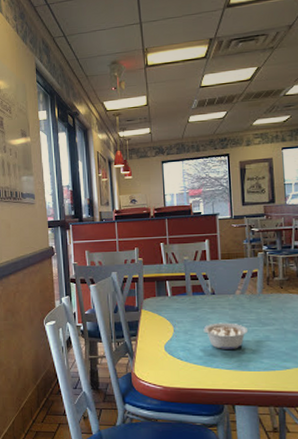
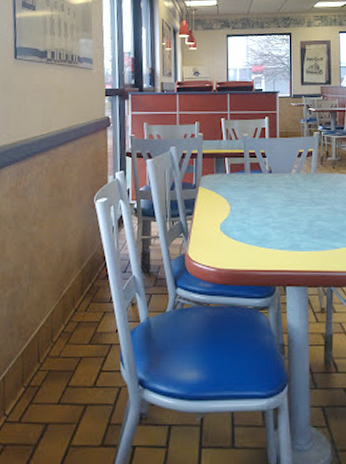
legume: present [202,322,249,349] -> none [258,201,302,229]

